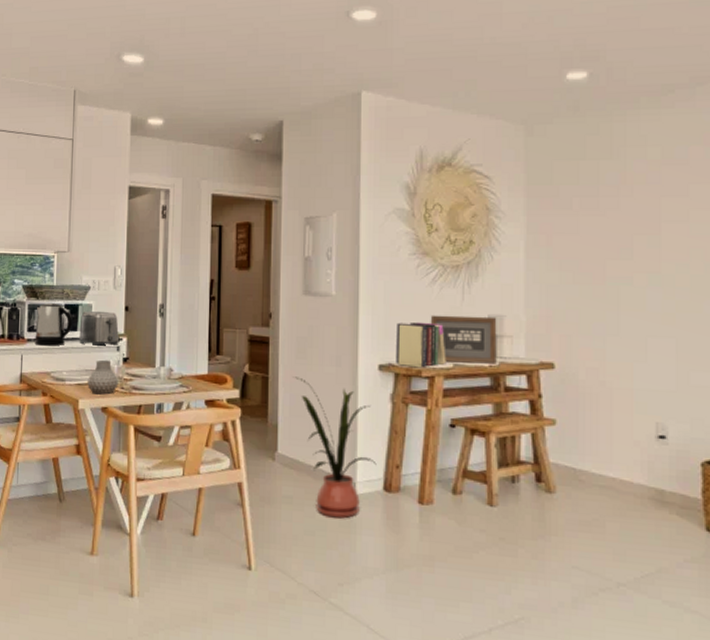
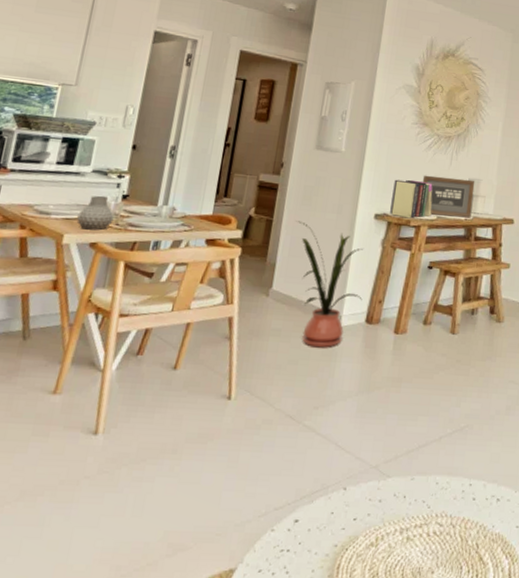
kettle: present [35,302,73,346] -> none [19,134,70,179]
toaster: present [79,310,119,346] -> none [74,146,123,182]

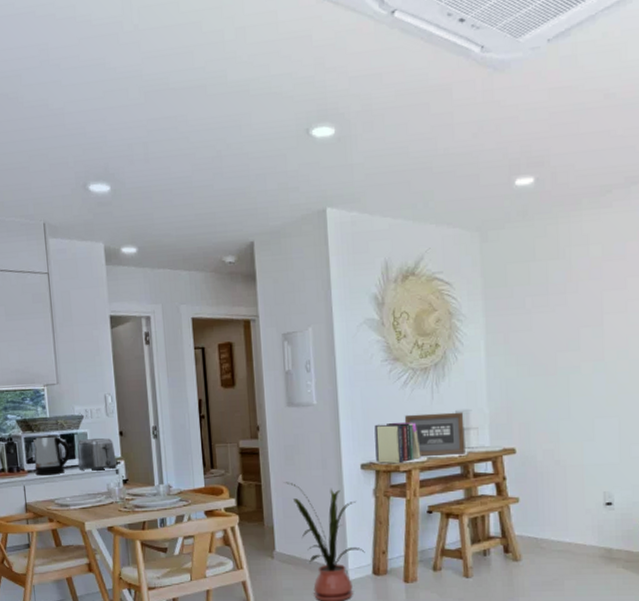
kettle: none [19,134,70,179] -> present [33,434,70,476]
toaster: none [74,146,123,182] -> present [77,437,117,471]
vase: present [76,195,114,230] -> none [91,483,121,516]

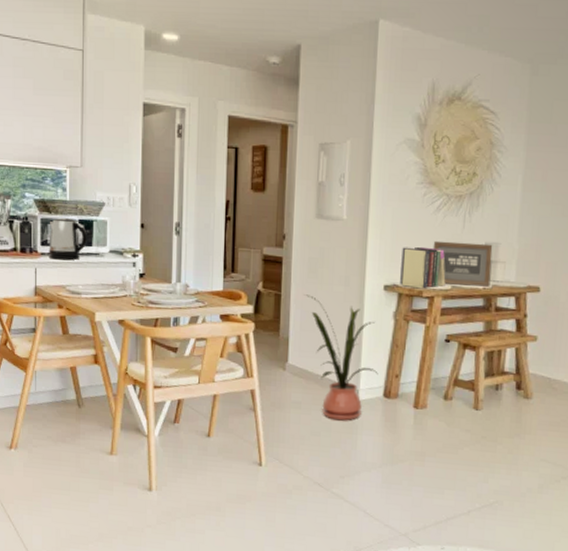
toaster: present [77,437,117,471] -> none [94,227,135,261]

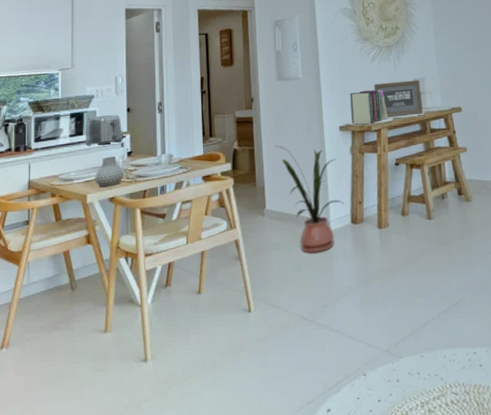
kettle: present [49,217,87,261] -> none [42,113,78,153]
toaster: none [94,227,135,261] -> present [85,114,122,145]
vase: none [104,274,135,308] -> present [95,155,124,188]

